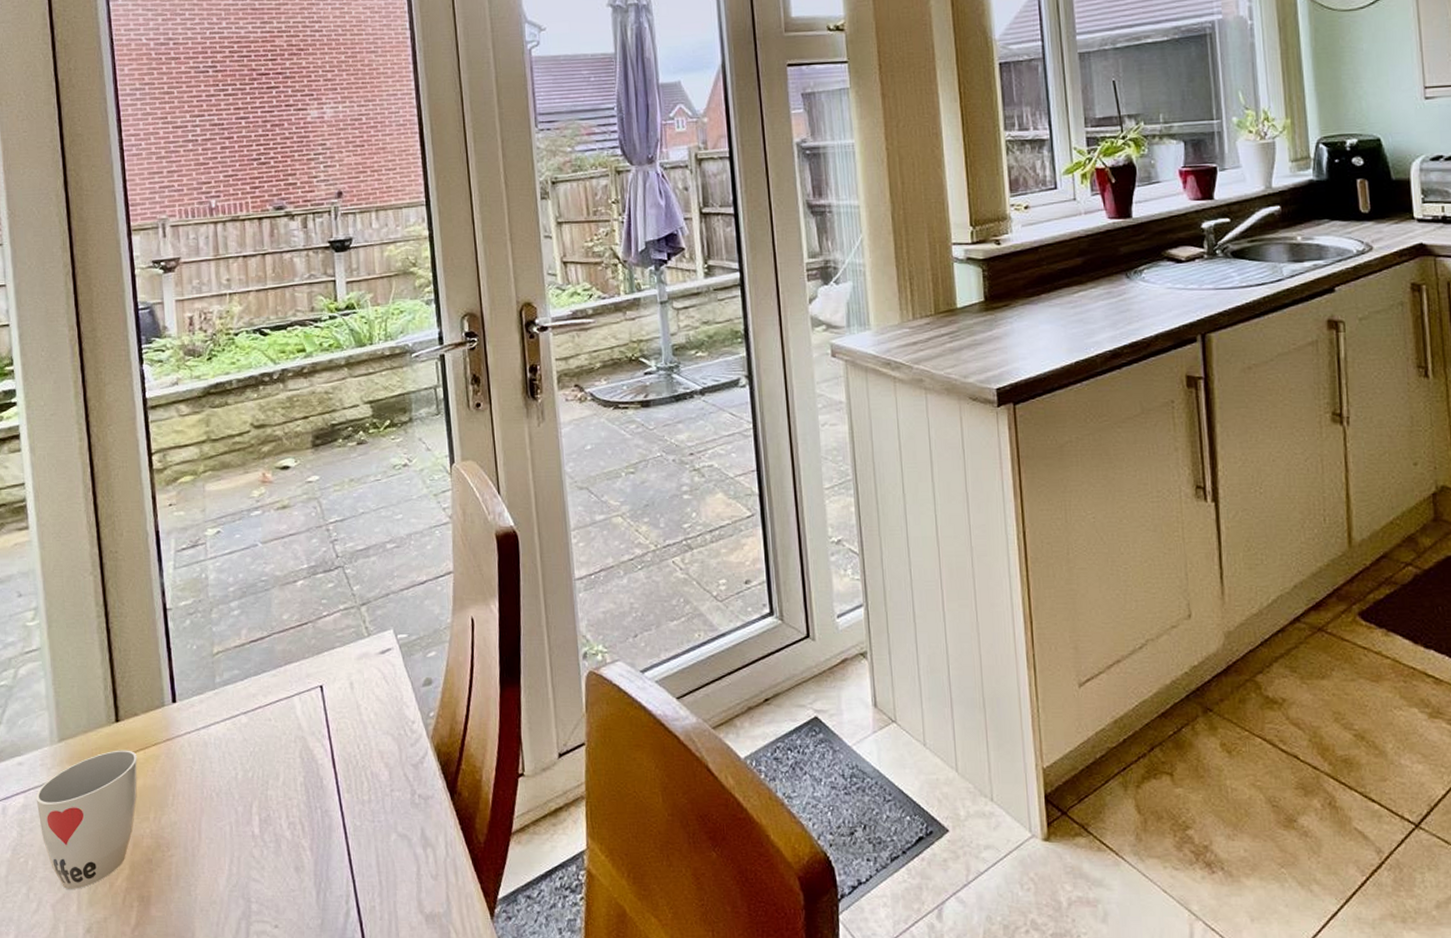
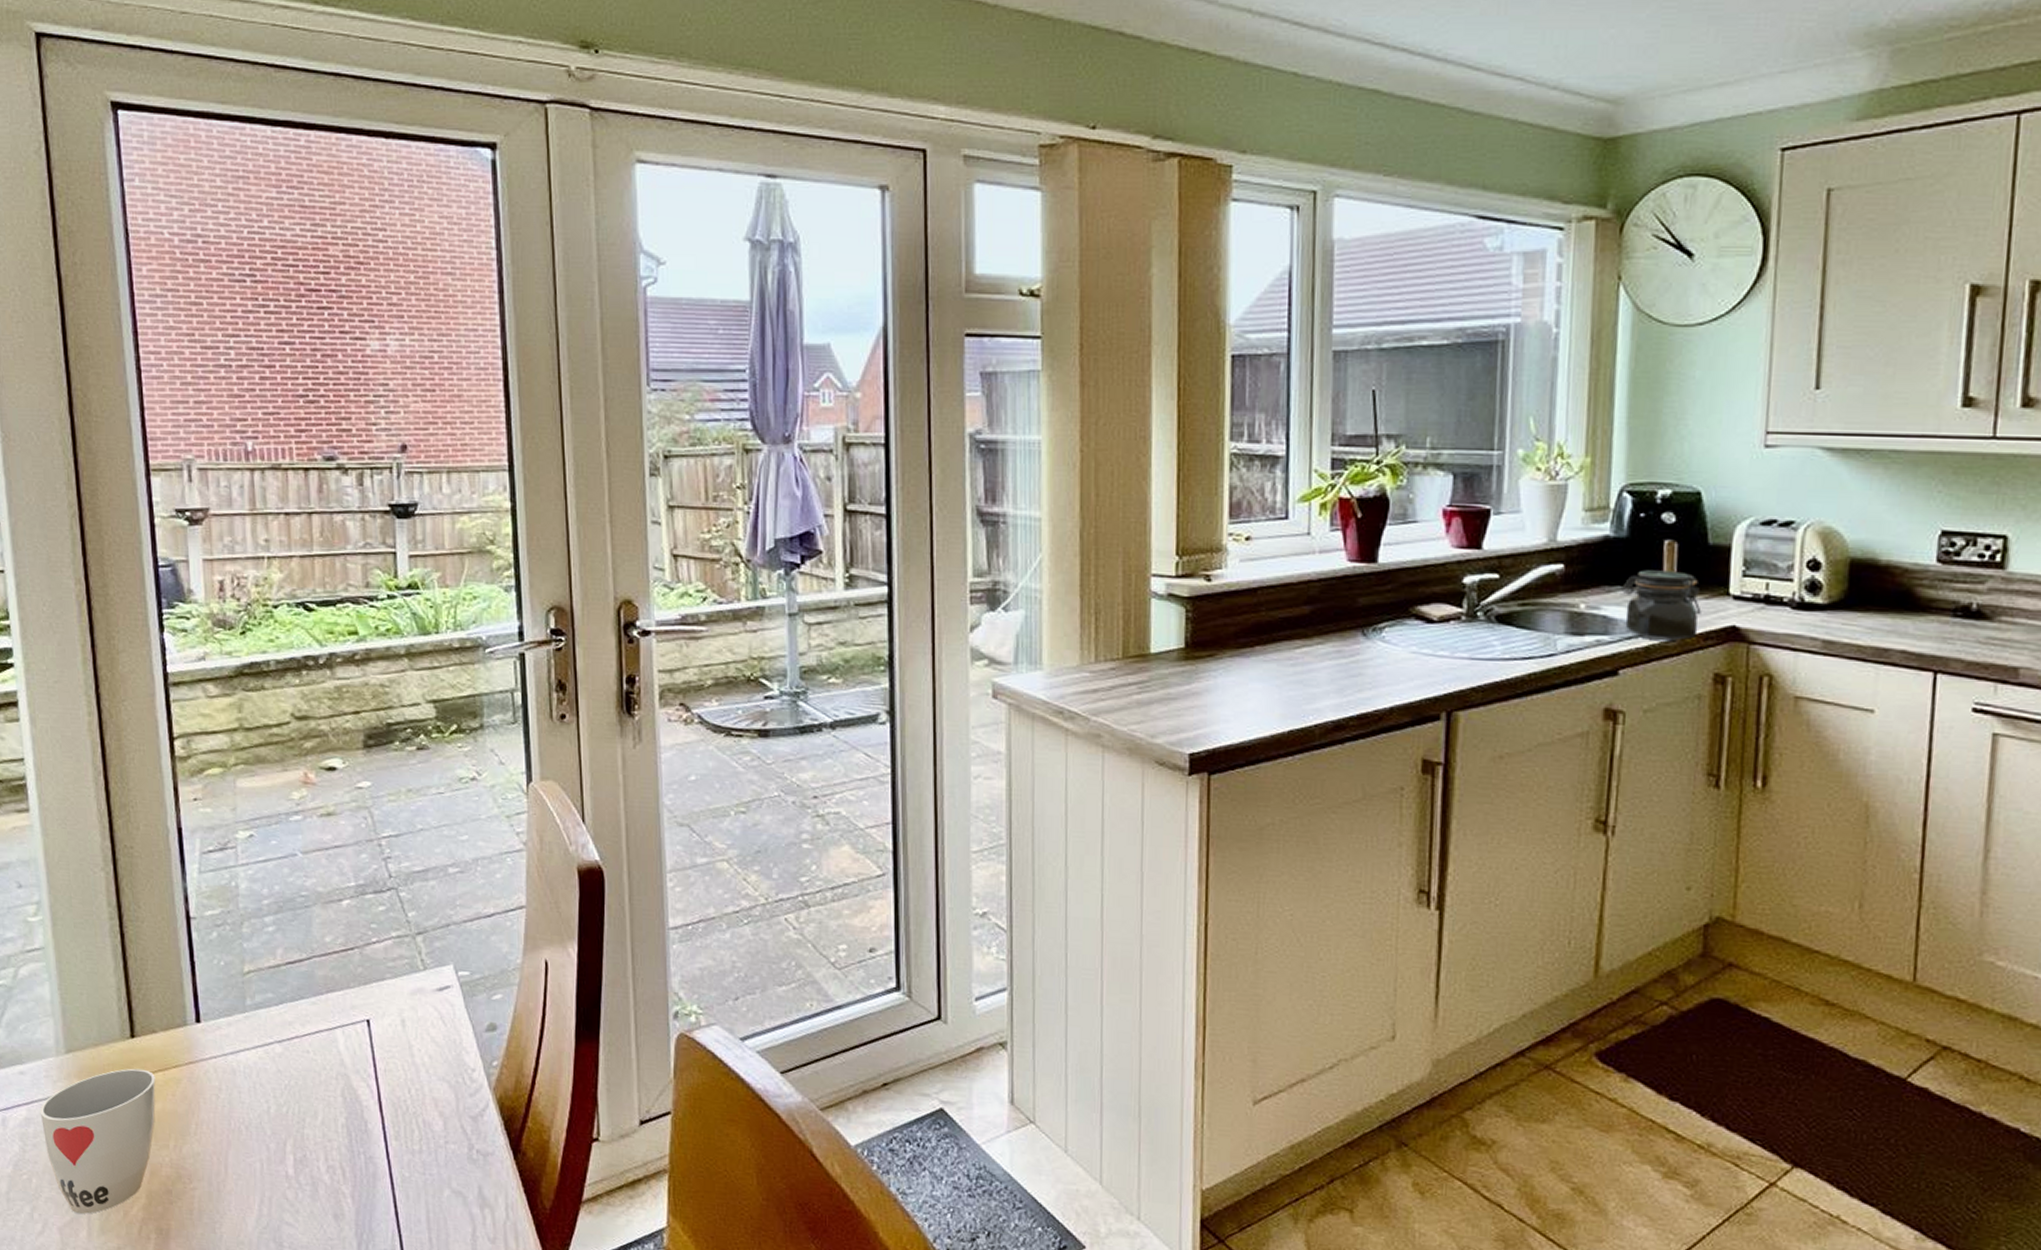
jar: none [1328,203,1394,261] -> present [1622,570,1702,642]

